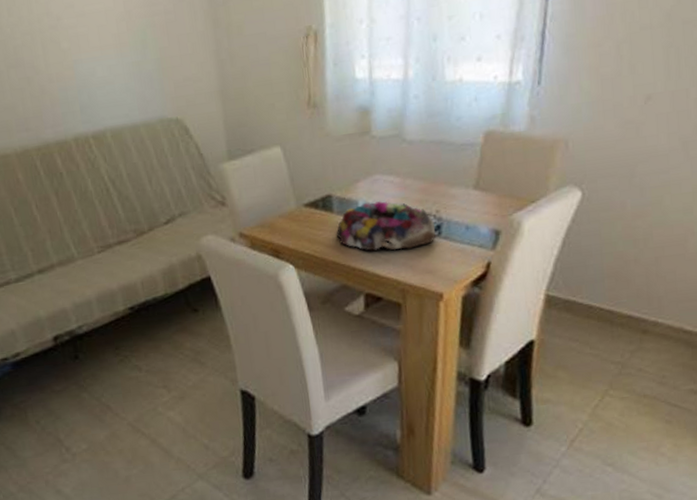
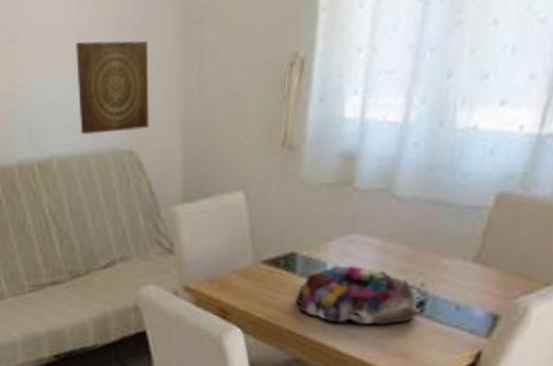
wall art: none [115,22,191,108] -> present [76,40,149,135]

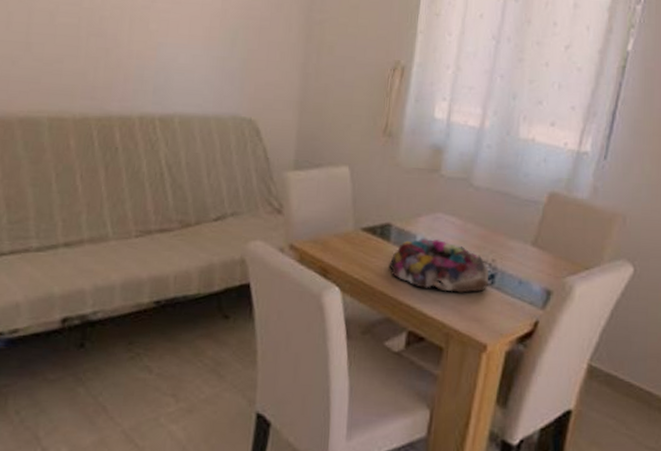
wall art: present [76,40,149,135] -> none [204,20,274,102]

